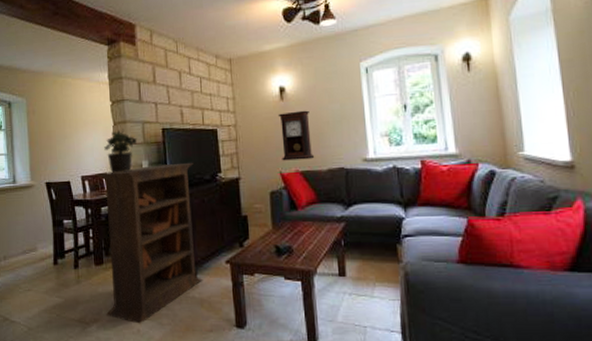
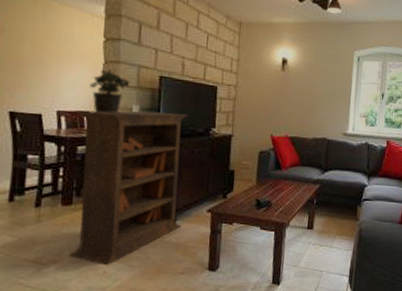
pendulum clock: present [278,110,315,161] -> none [274,82,305,127]

